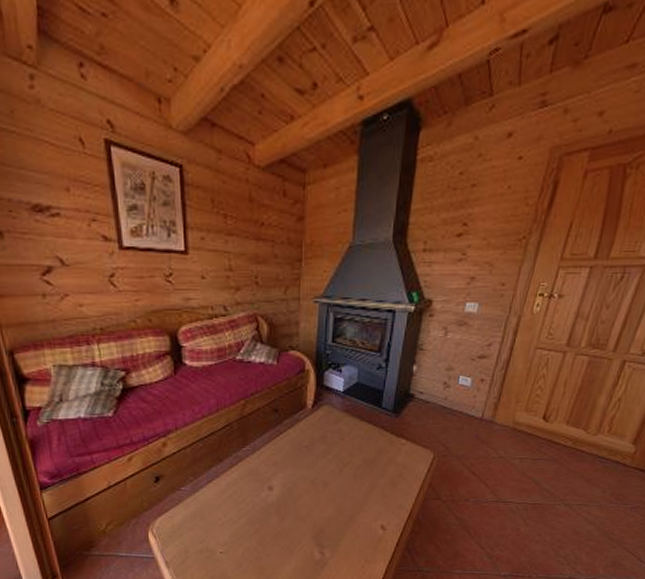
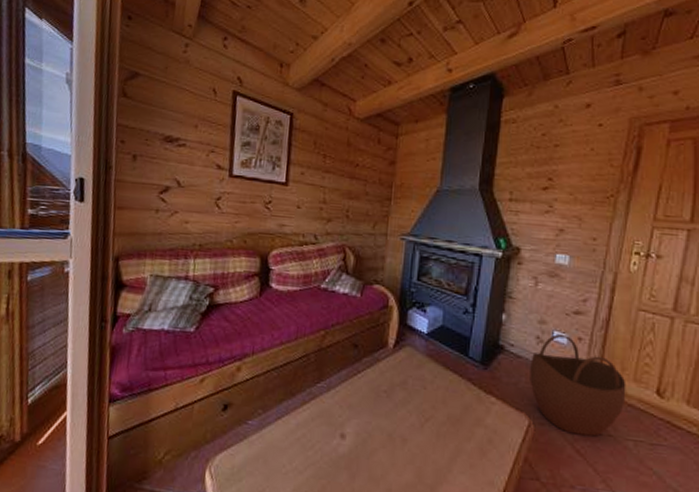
woven basket: none [436,379,519,460] -> present [529,334,626,437]

